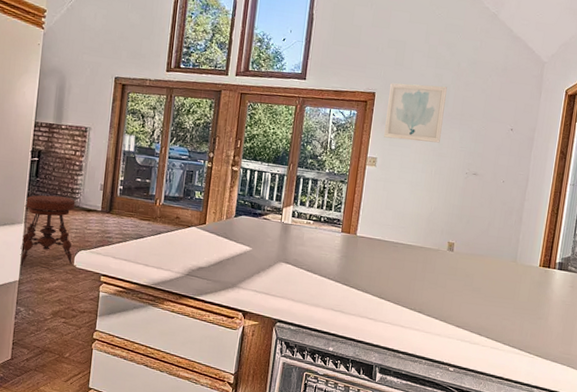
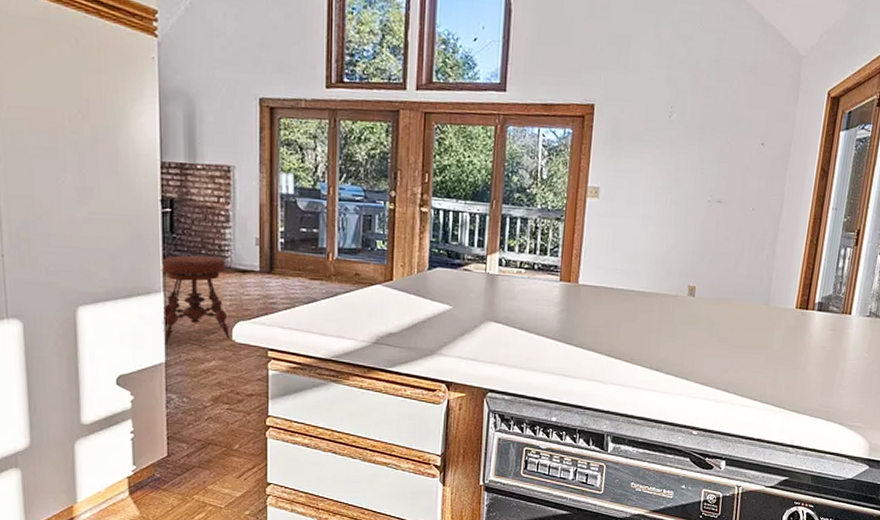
wall art: present [384,82,447,143] -> none [607,90,683,165]

